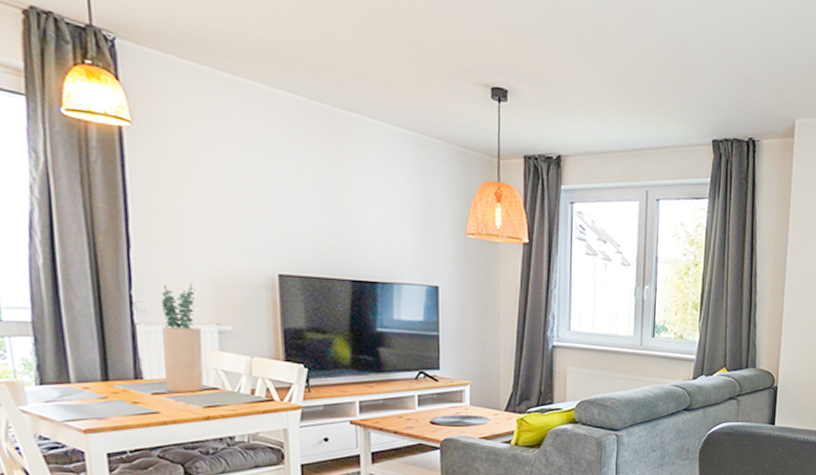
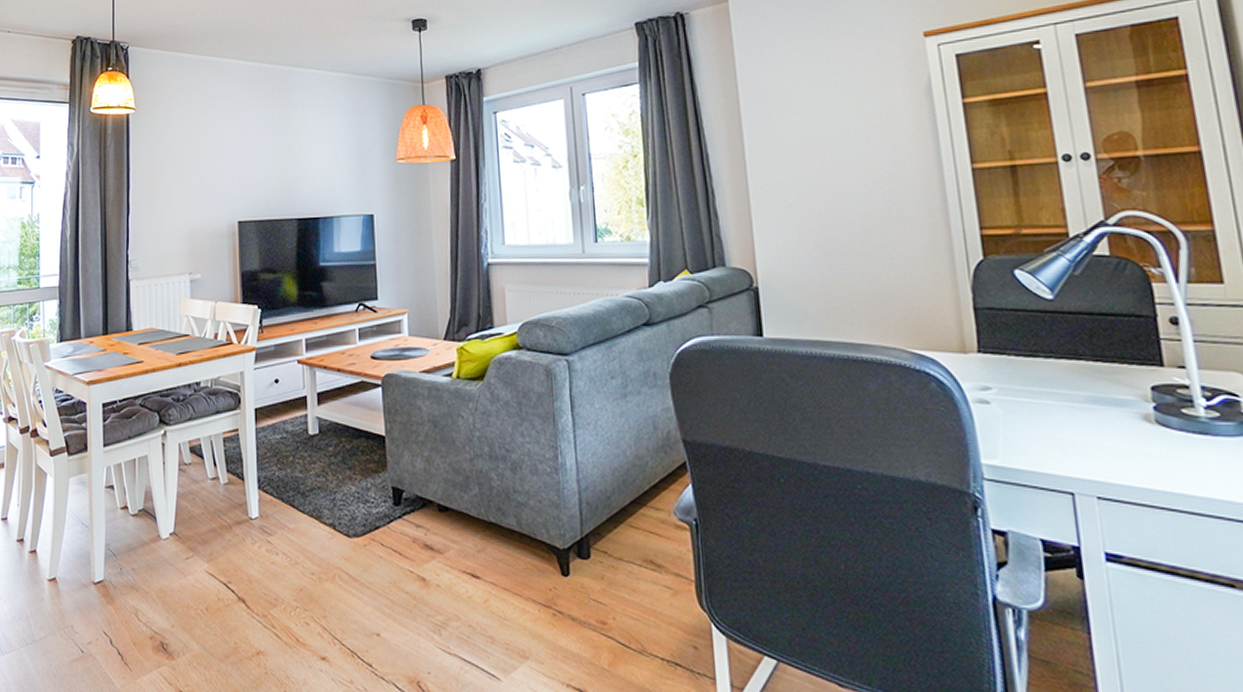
vase: present [161,282,205,394] -> none [149,237,178,342]

